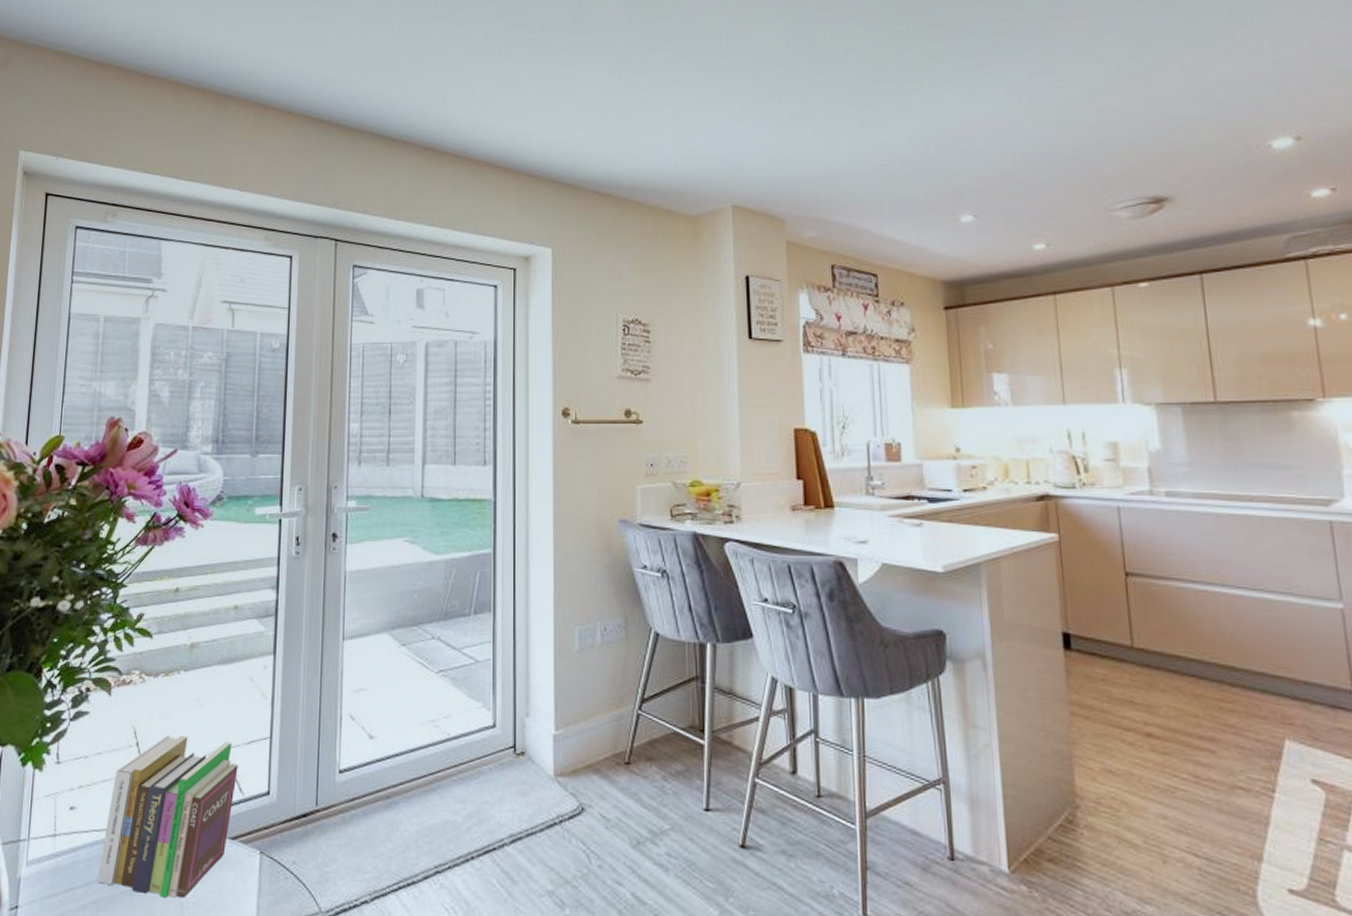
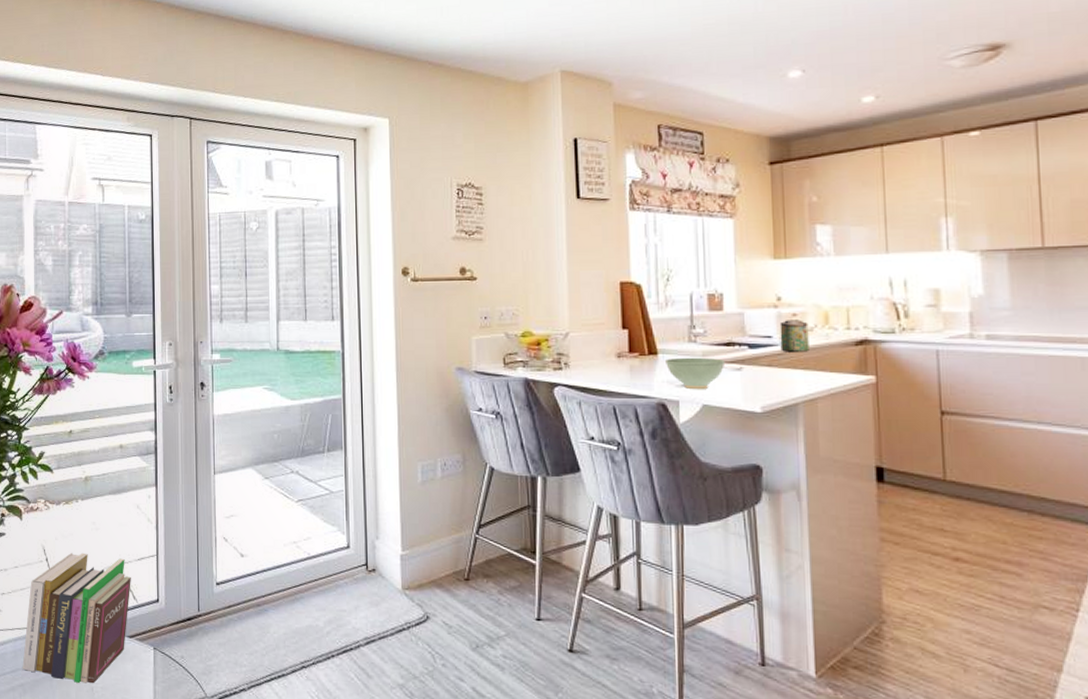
bowl: none [841,511,905,546] -> present [664,357,726,389]
canister: none [959,472,990,507] -> present [779,320,809,352]

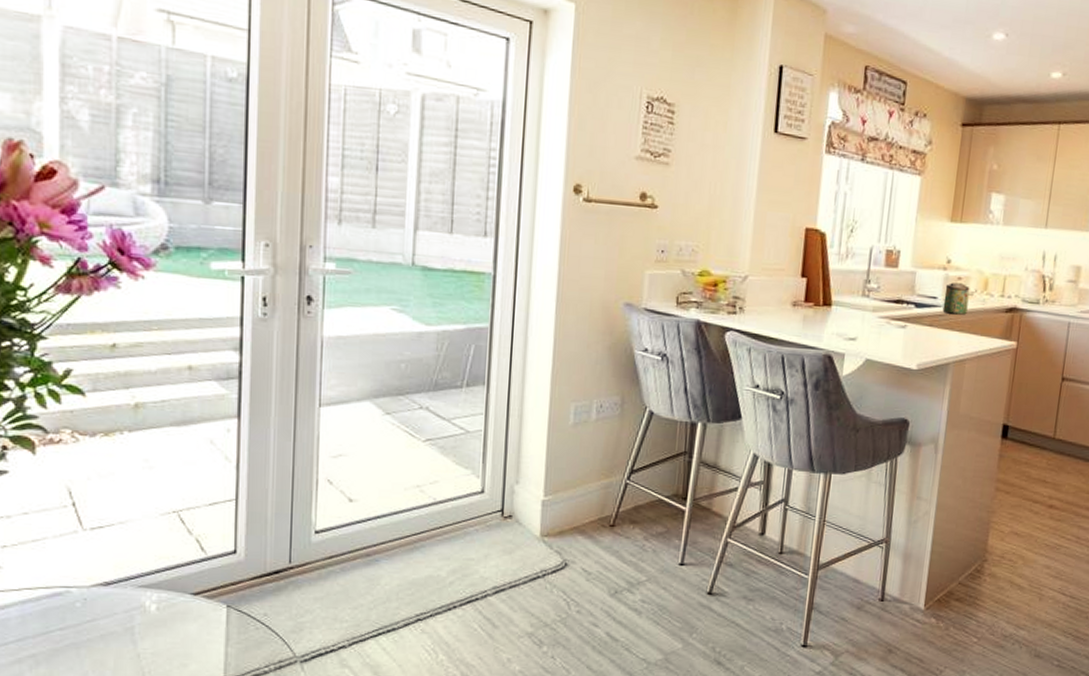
books: present [22,552,131,684] -> none [34,495,199,650]
bowl: present [664,357,726,389] -> none [837,311,893,344]

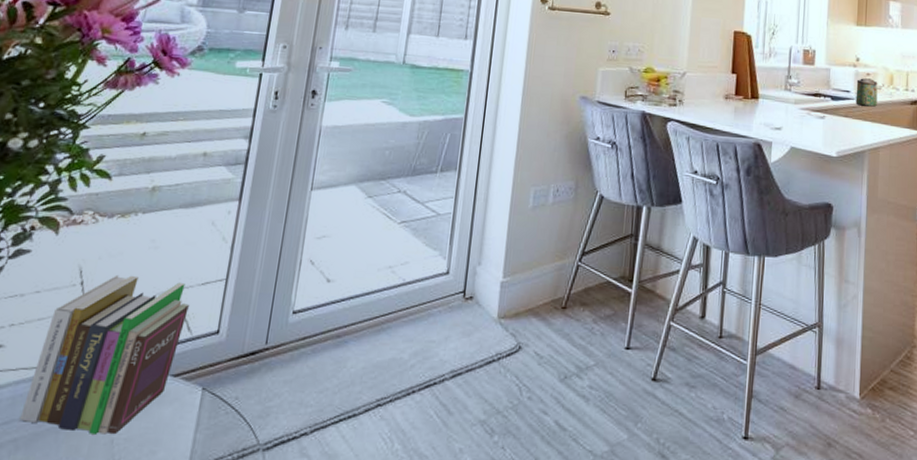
books: none [34,495,199,650] -> present [19,274,189,435]

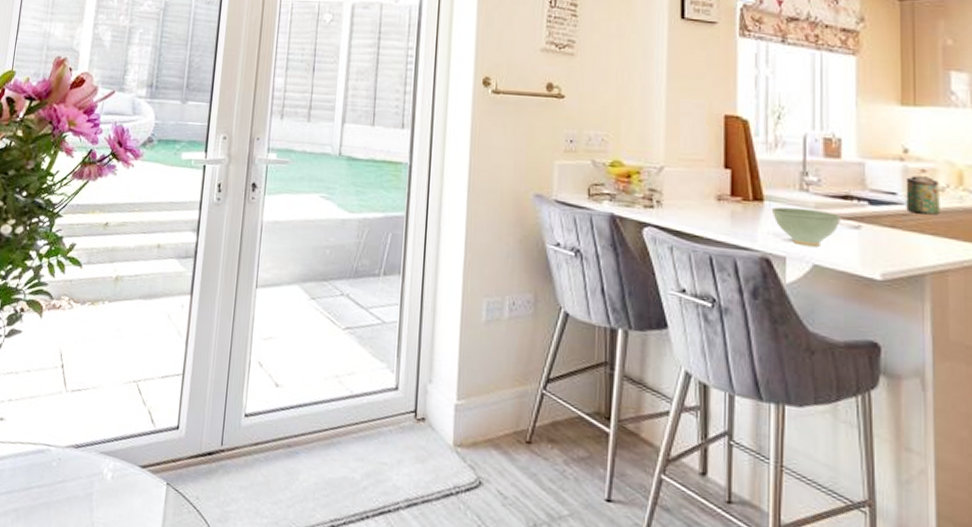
books: present [19,274,189,435] -> none [19,360,152,518]
bowl: none [763,103,813,133] -> present [771,207,842,246]

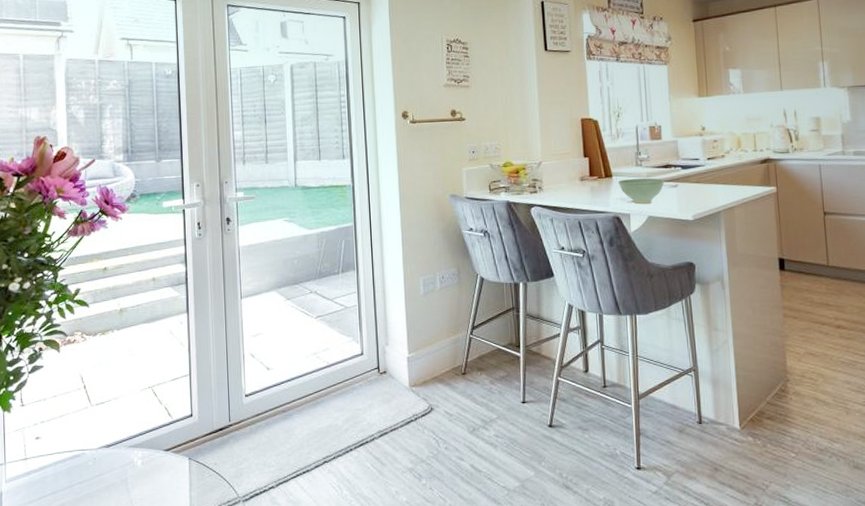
canister: present [906,176,940,215] -> none [704,145,727,171]

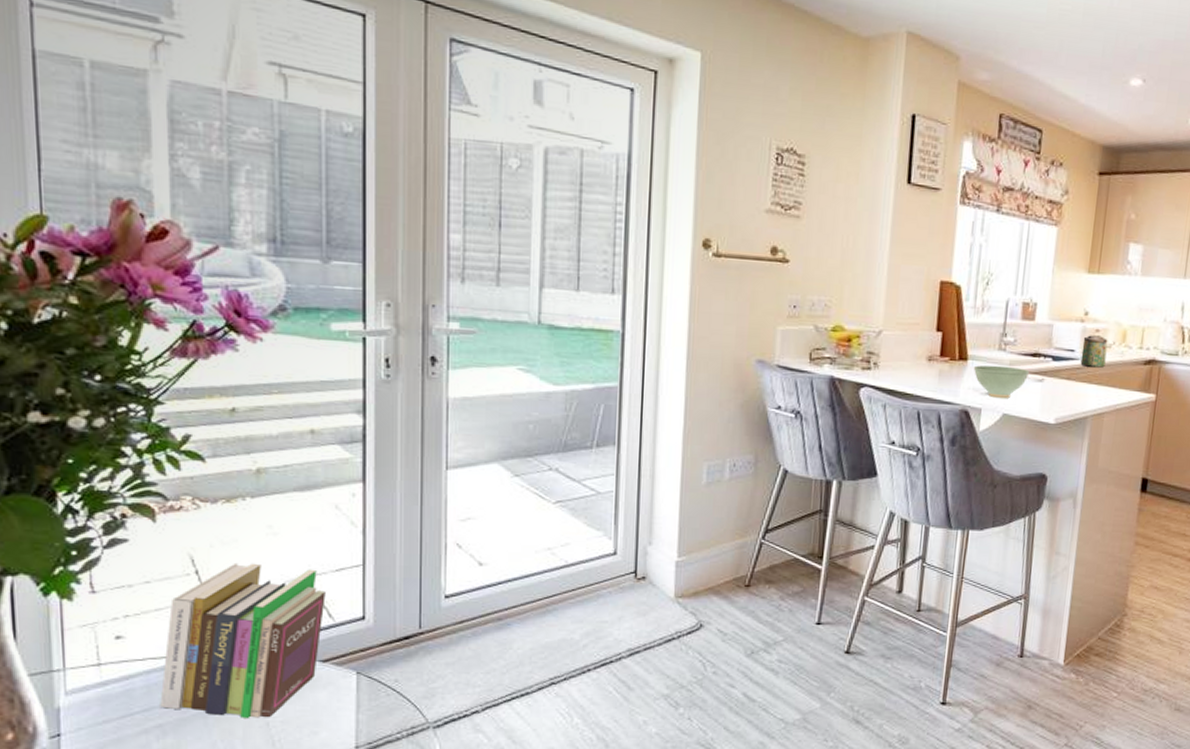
books: none [63,378,166,497] -> present [160,562,326,718]
canister: none [704,145,727,171] -> present [1080,335,1108,368]

